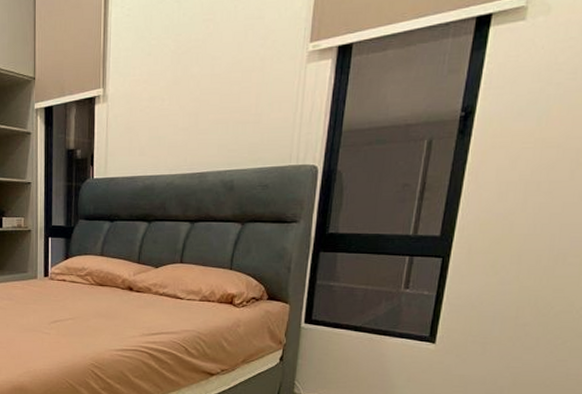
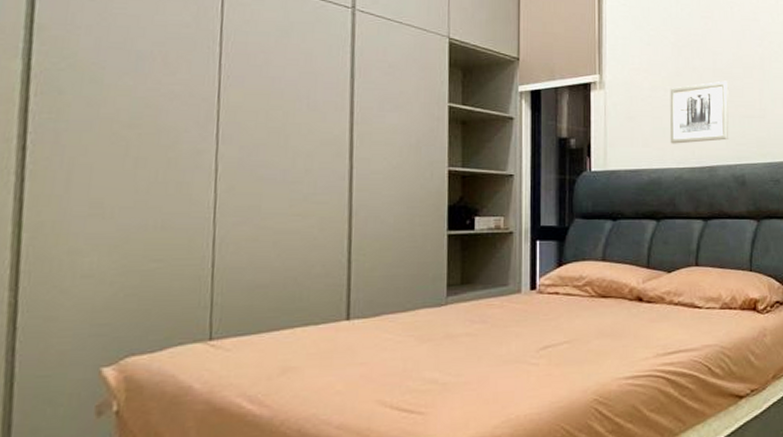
wall art: none [164,86,225,152] -> present [669,80,729,144]

